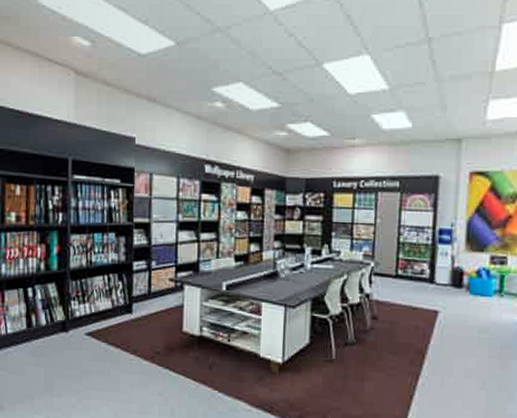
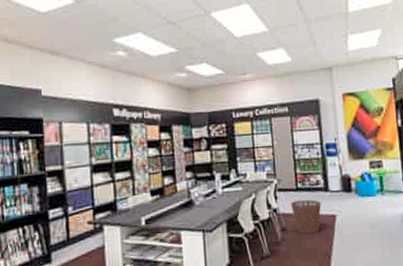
basket: none [387,289,423,327] -> present [291,199,321,234]

